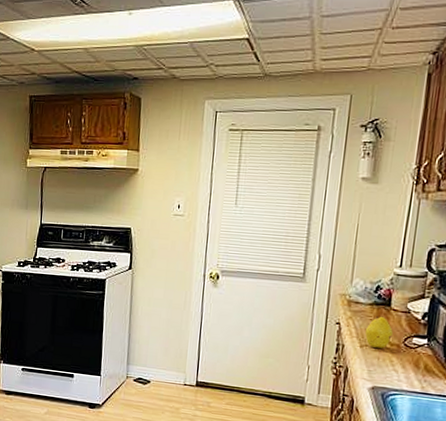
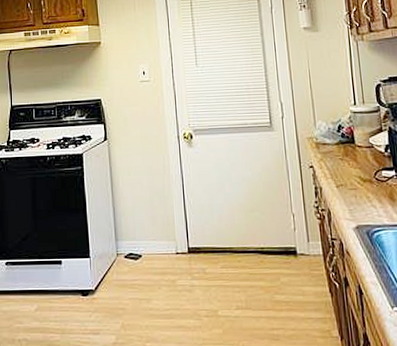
fruit: present [365,315,393,349] -> none [338,154,363,186]

